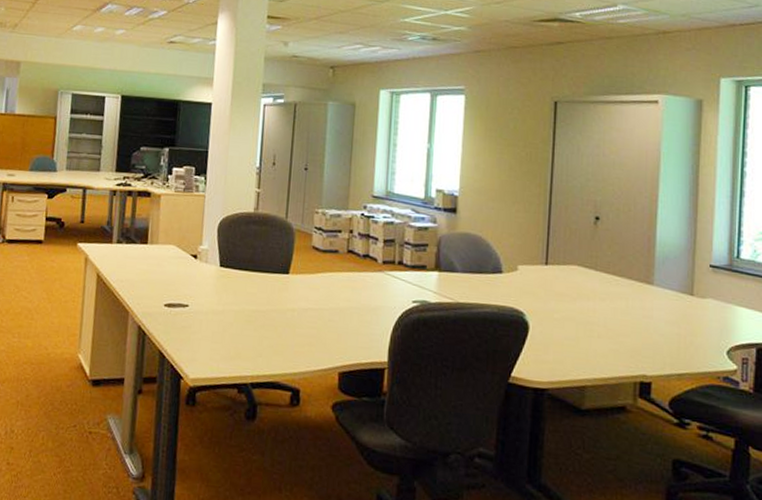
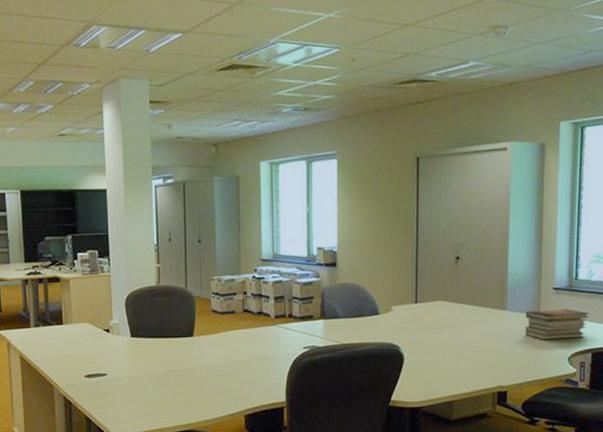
book stack: none [676,289,754,329] -> present [525,309,590,340]

